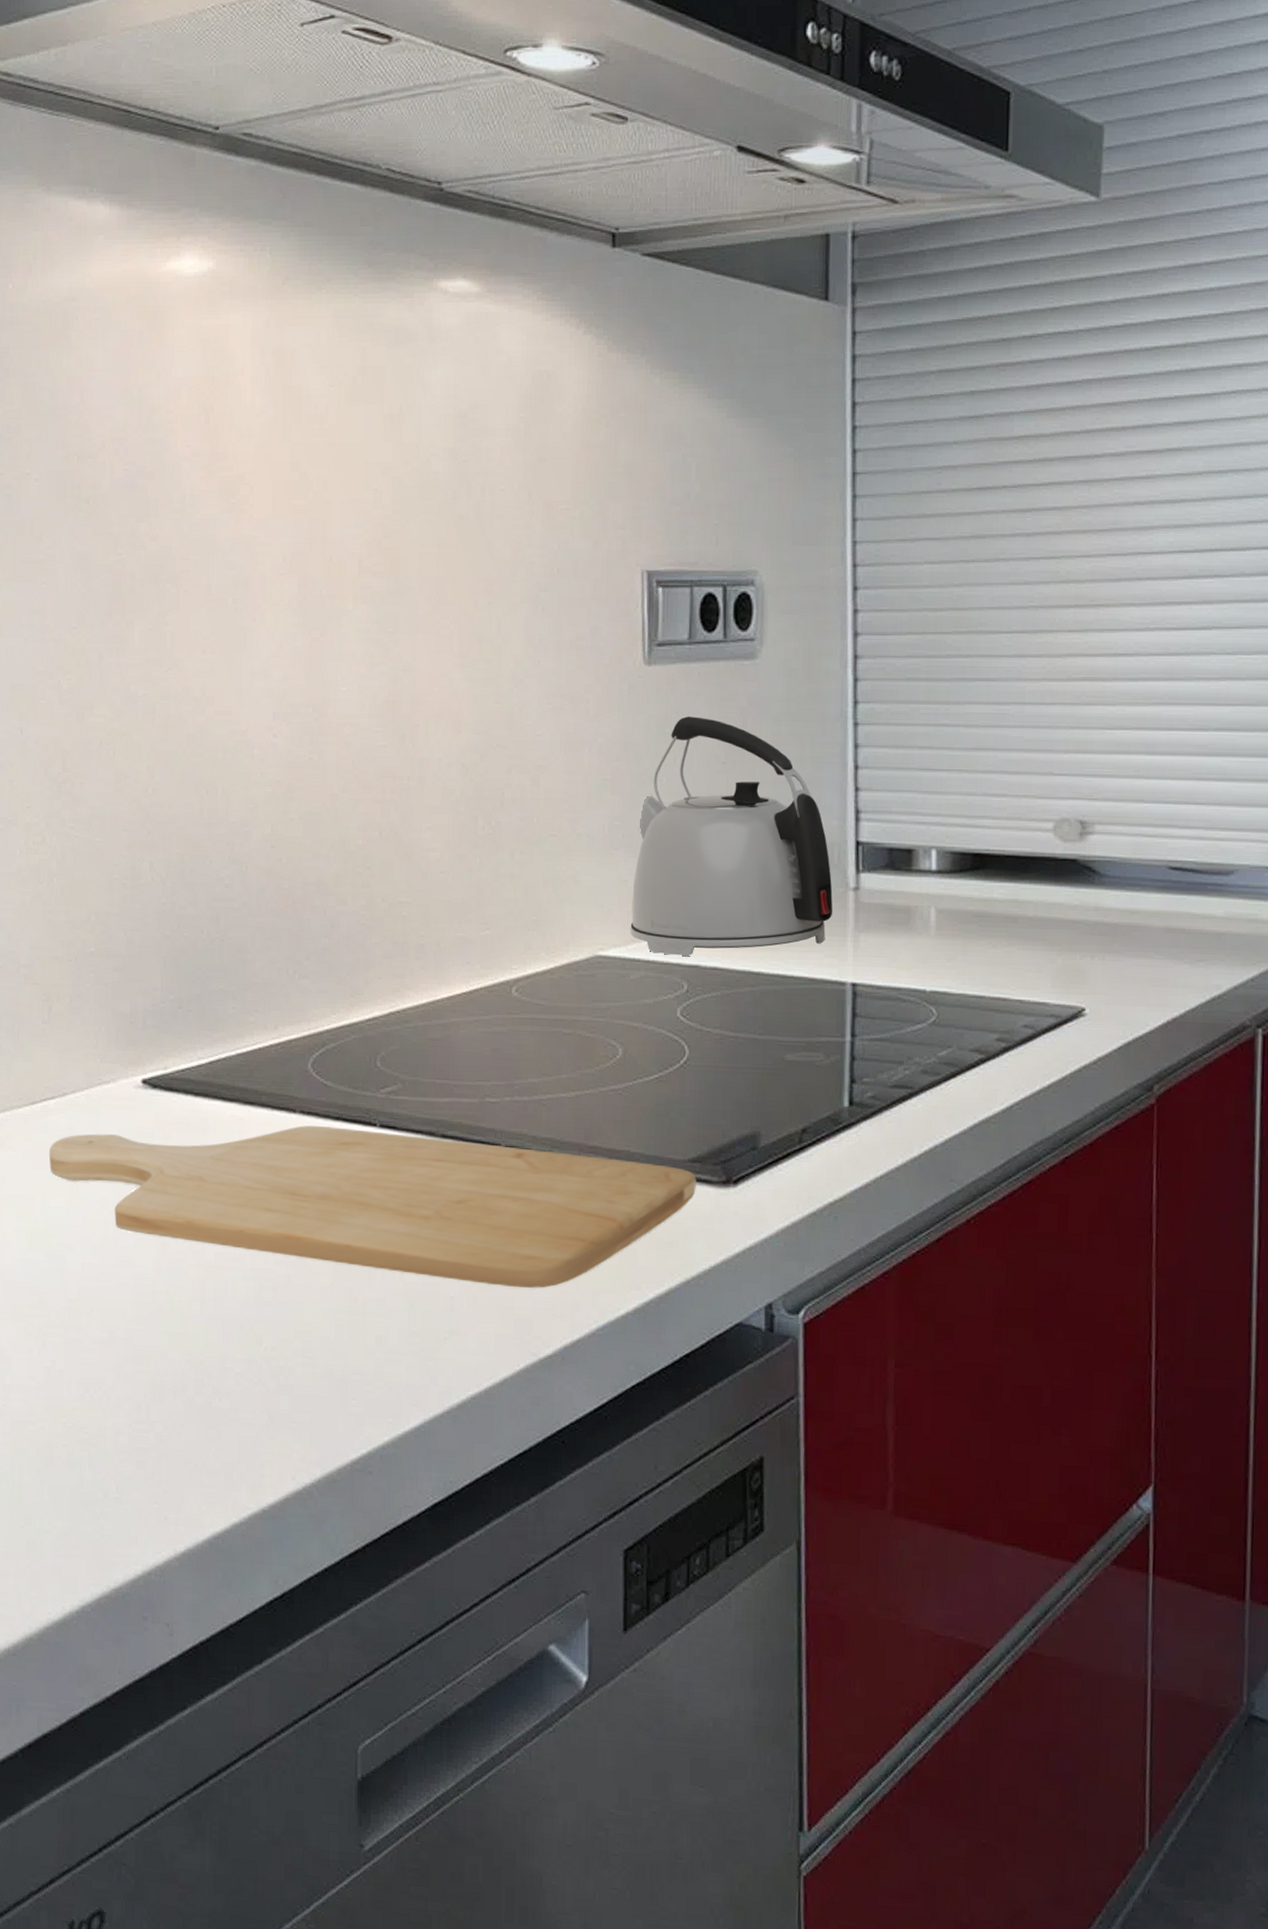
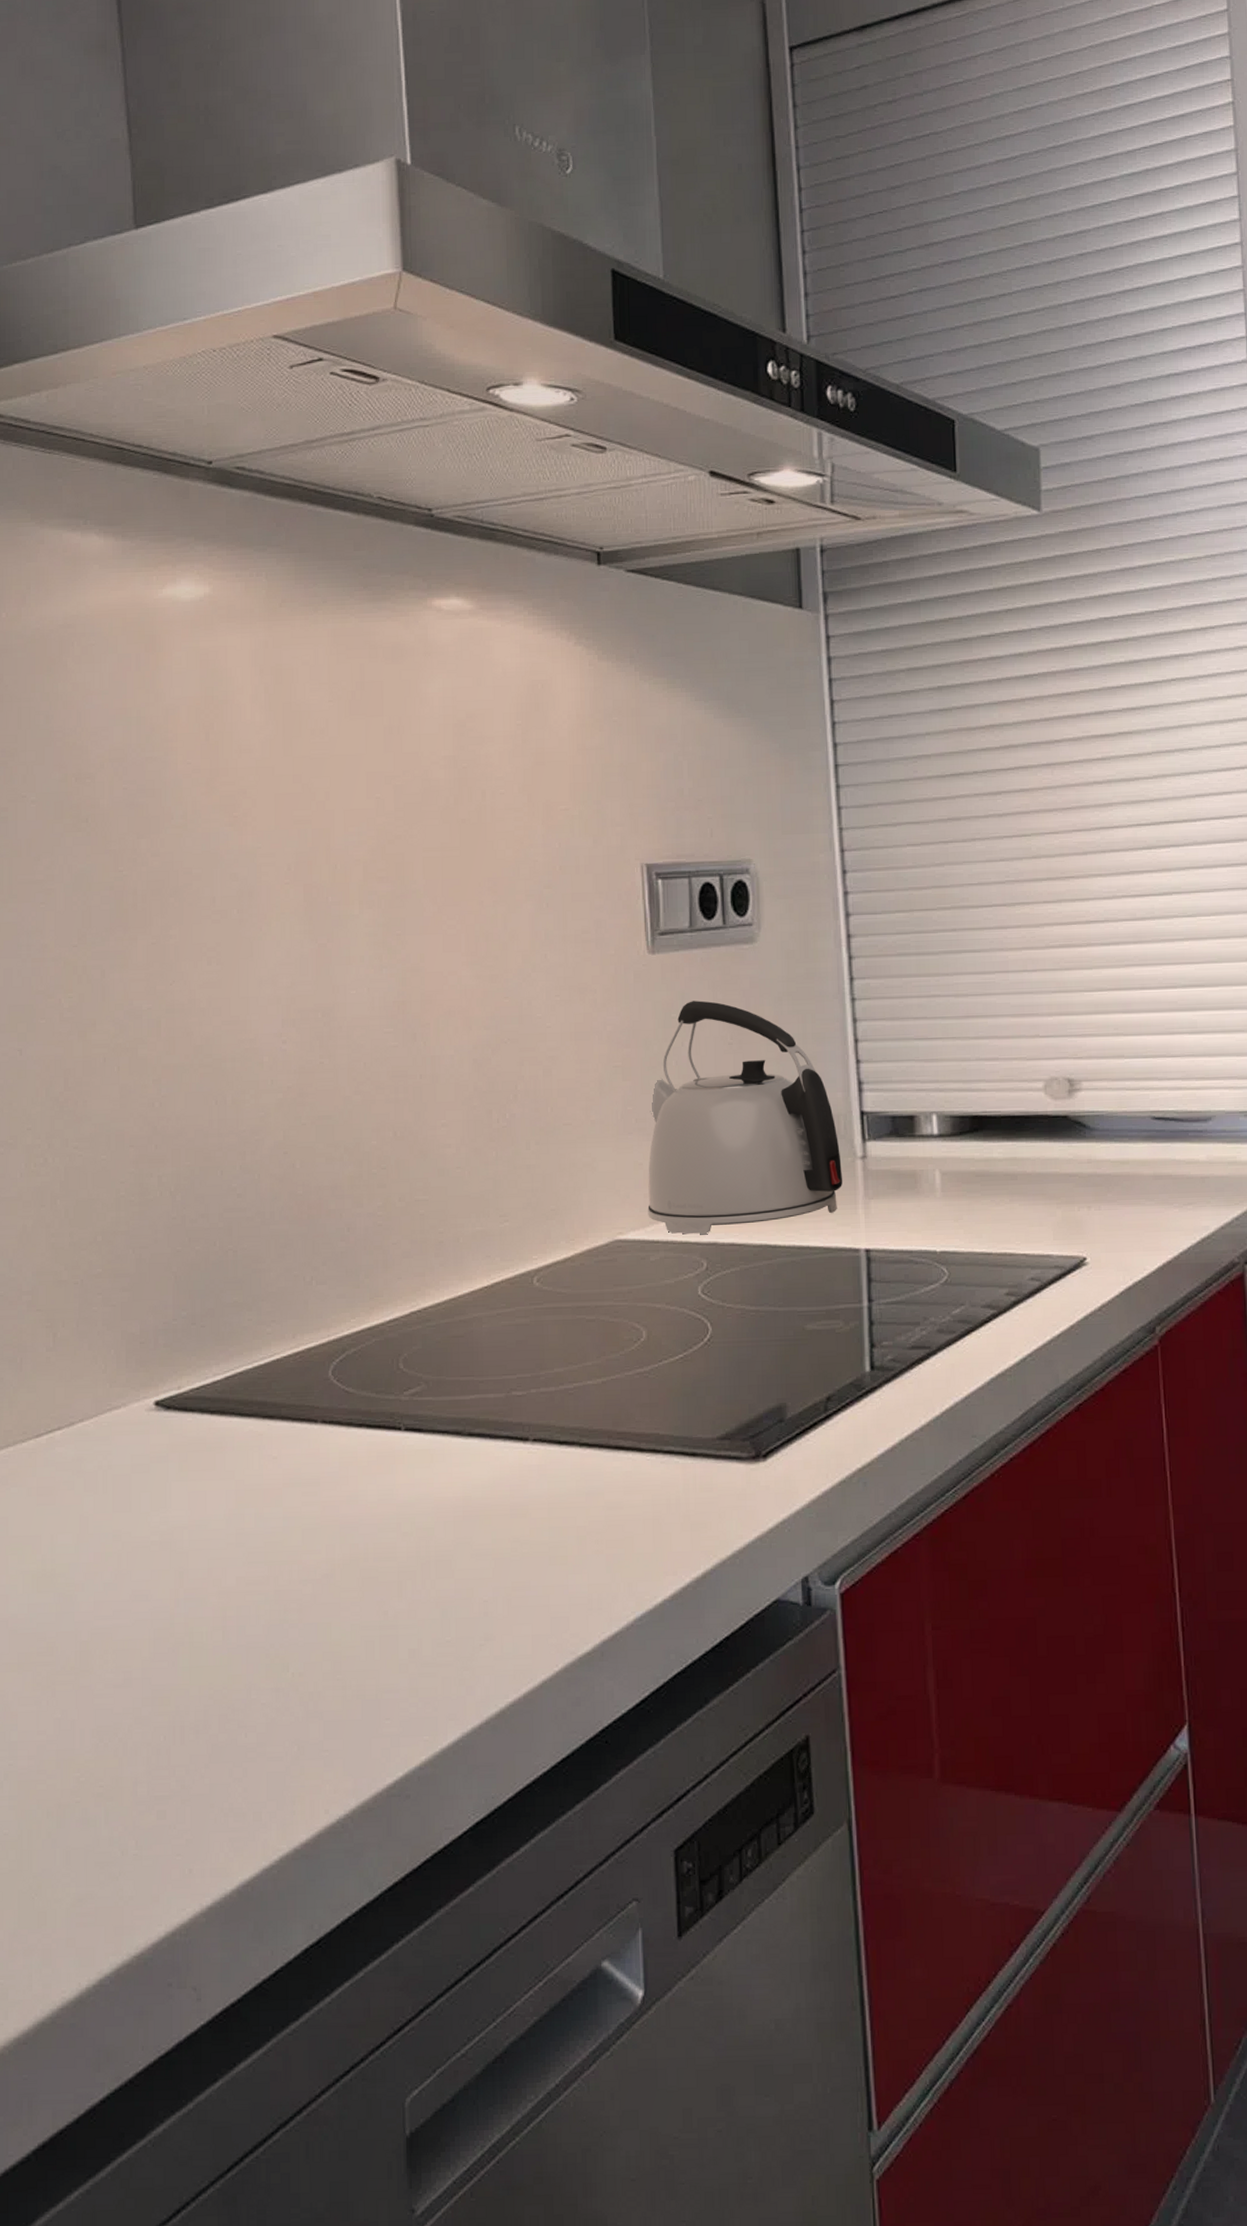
chopping board: present [48,1125,696,1288] -> none [55,1433,727,1585]

